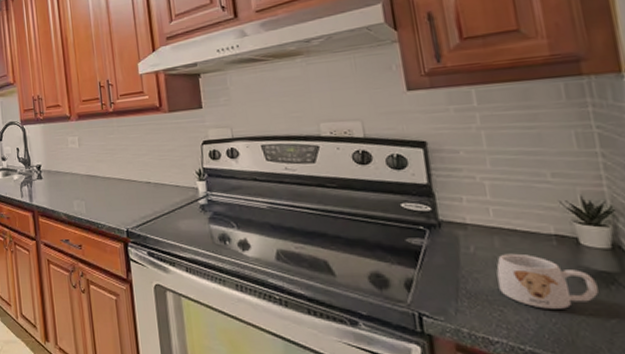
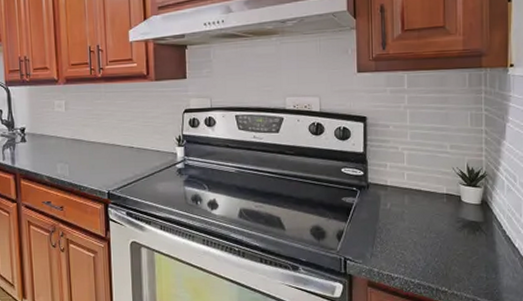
mug: present [496,253,598,309] -> none [403,208,468,251]

